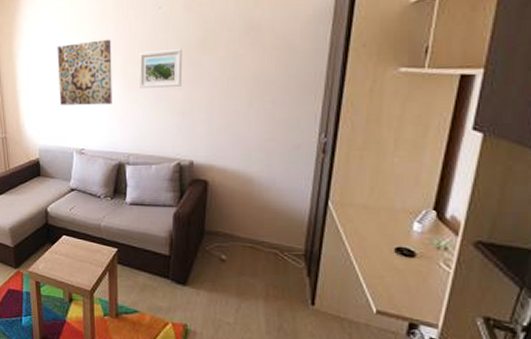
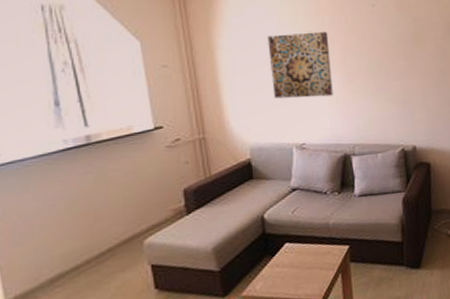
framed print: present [139,49,183,89] -> none [357,43,399,80]

